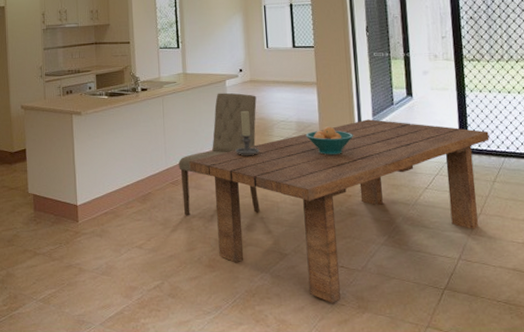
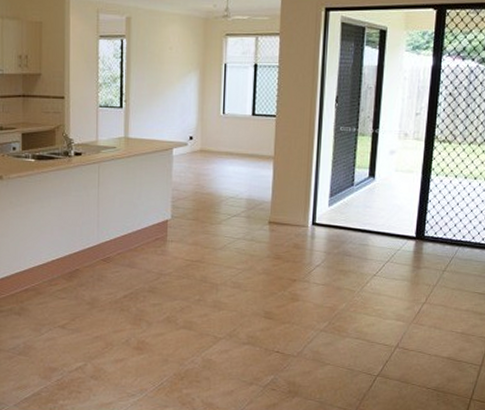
dining chair: present [179,92,260,216] -> none [112,162,205,296]
dining table: present [189,119,490,303] -> none [123,200,447,388]
candle holder: present [235,110,260,156] -> none [176,183,203,234]
fruit bowl: present [305,126,353,156] -> none [255,205,306,237]

